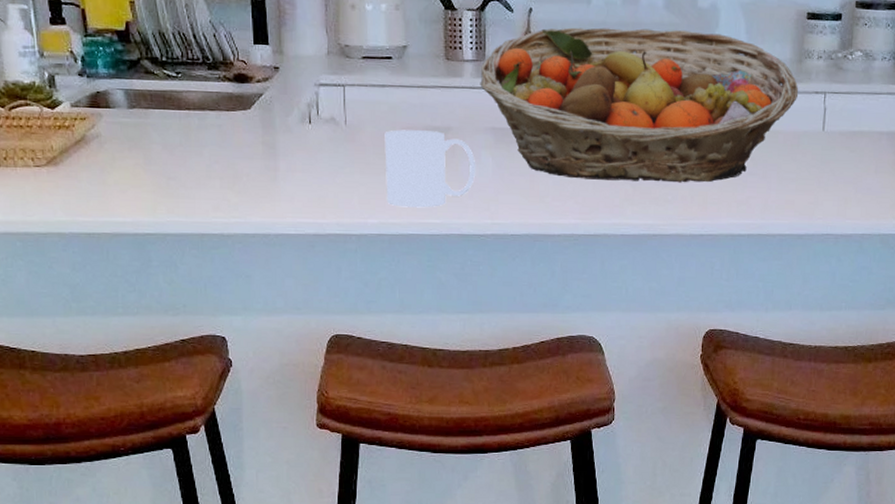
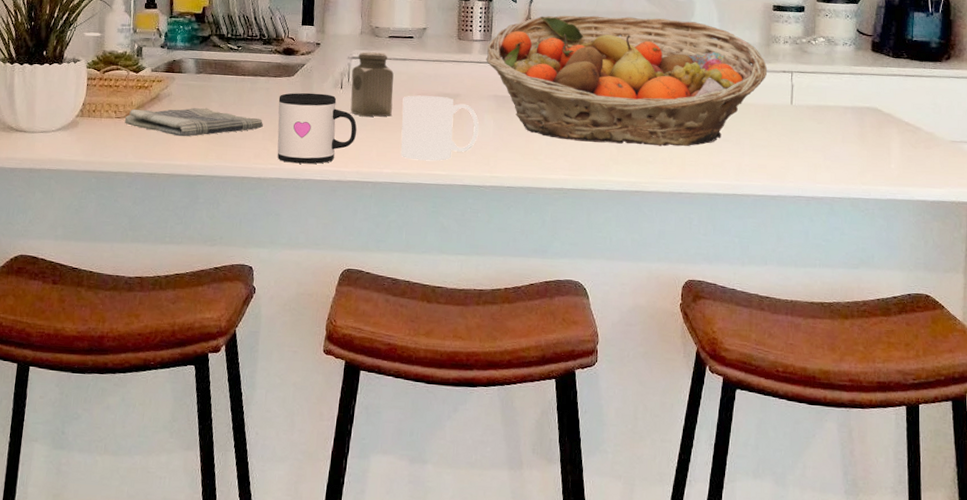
dish towel: none [45,150,219,188] -> present [124,107,263,137]
mug: none [235,129,333,216] -> present [277,92,357,164]
salt shaker: none [321,77,373,158] -> present [350,52,394,117]

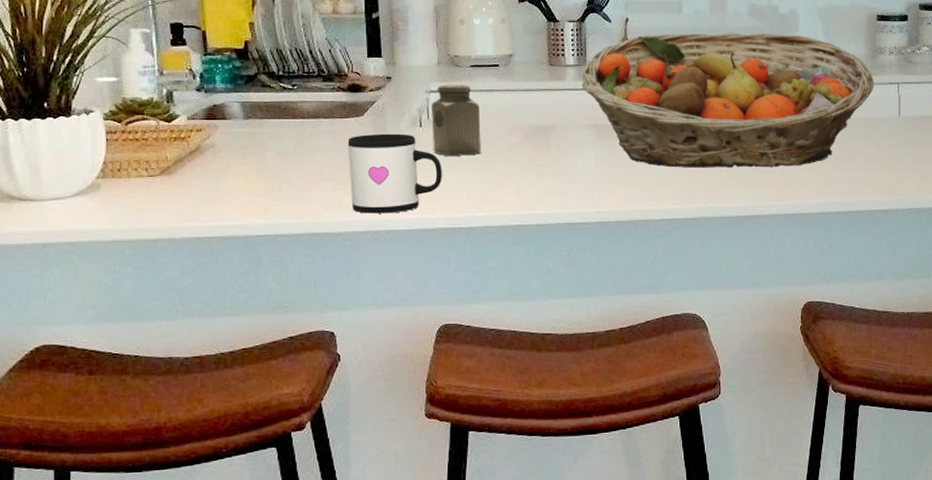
dish towel: present [124,107,263,137] -> none [159,158,332,193]
mug: present [401,95,479,161] -> none [492,129,580,200]

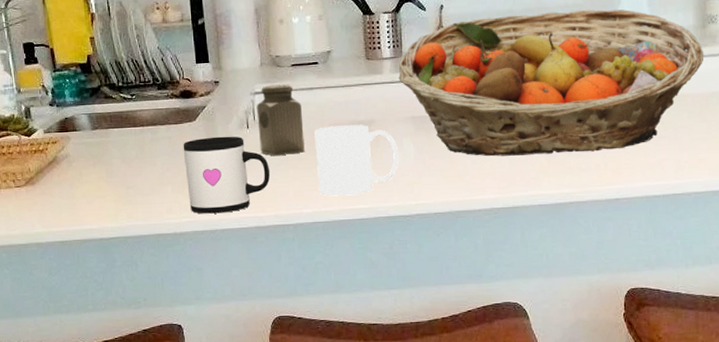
mug: none [492,129,580,200] -> present [314,124,399,196]

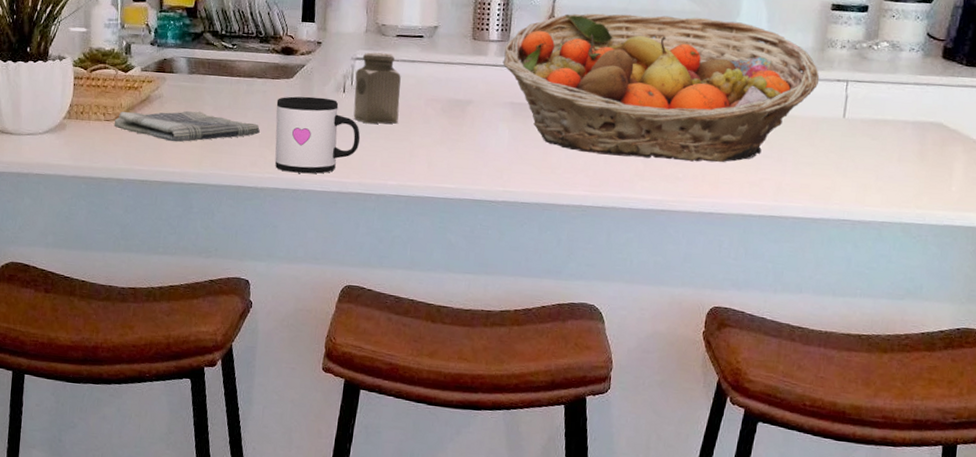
dish towel: none [24,165,171,200] -> present [113,110,260,142]
mug: present [314,124,399,196] -> none [407,101,493,174]

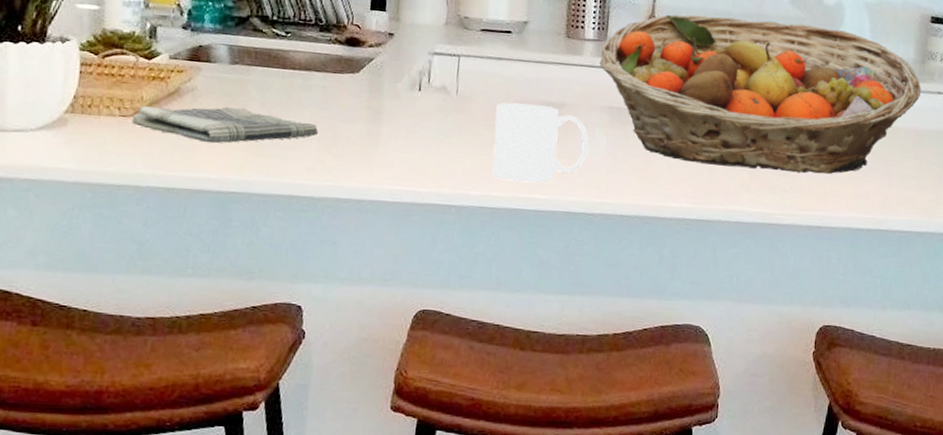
mug: present [275,96,361,174] -> none [335,93,439,182]
salt shaker: present [353,52,401,124] -> none [430,47,486,127]
mug: none [407,101,493,174] -> present [492,102,589,183]

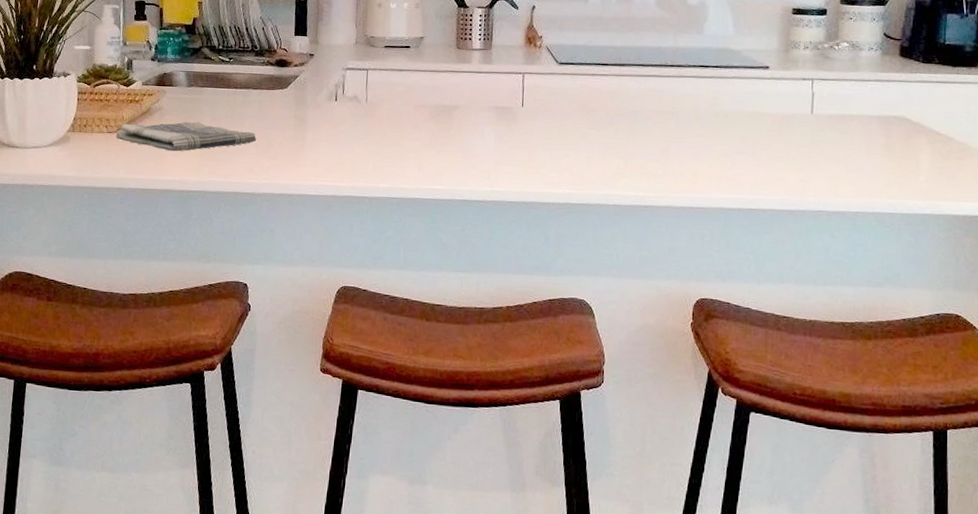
mug: present [492,102,589,183] -> none [398,107,479,176]
fruit basket: present [599,14,922,174] -> none [486,21,786,159]

